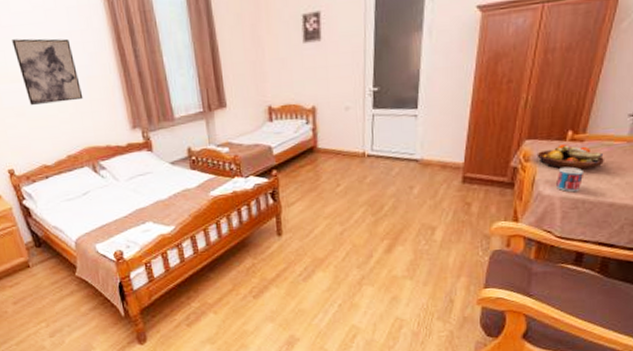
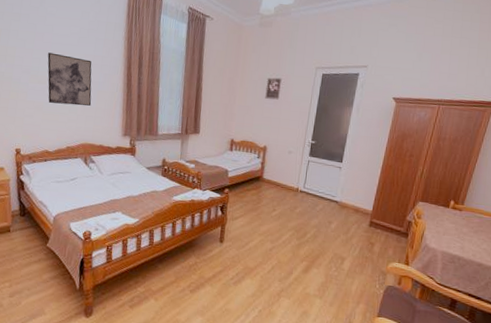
fruit bowl: present [537,144,604,170] -> none [427,210,476,233]
mug: present [556,167,583,193] -> none [439,228,460,250]

